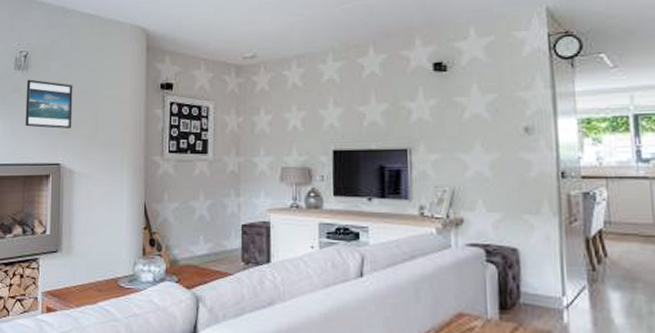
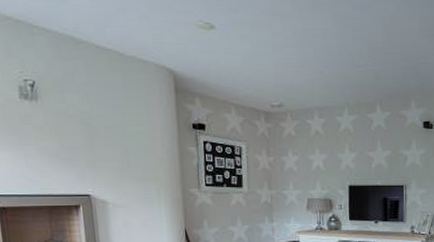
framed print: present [25,79,73,129] -> none [37,110,100,162]

